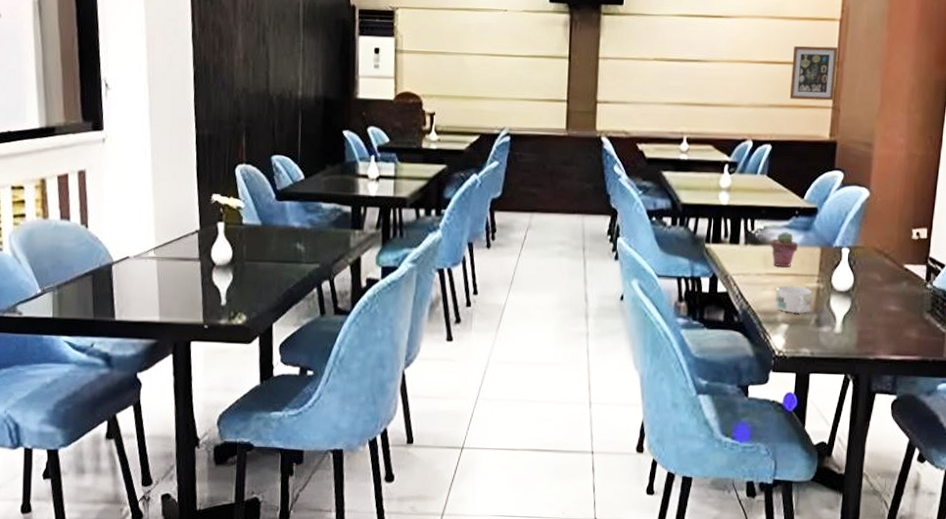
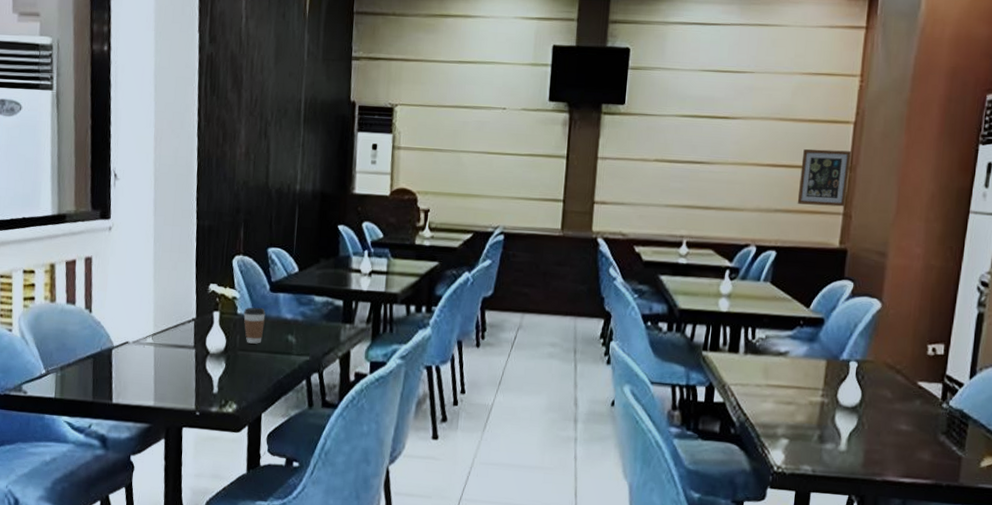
coffee cup: none [249,216,272,254] -> present [243,307,266,344]
potted succulent: present [771,232,799,268] -> none [772,342,803,380]
mug: present [775,285,813,313] -> none [774,398,817,428]

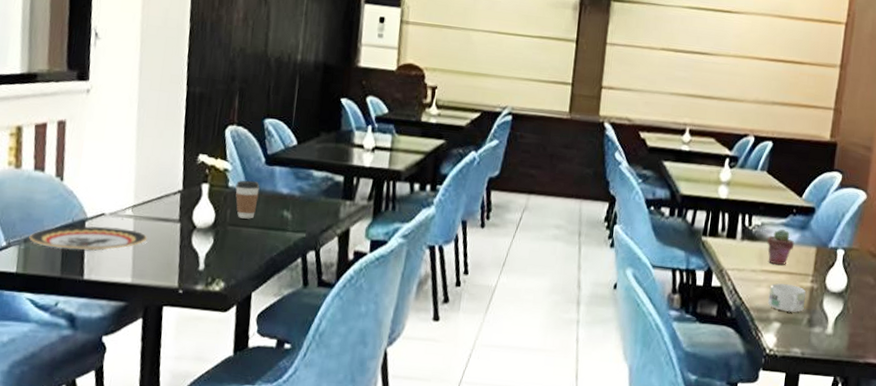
plate: none [64,354,167,378] -> present [29,226,148,252]
potted succulent: none [772,342,803,380] -> present [767,229,795,266]
mug: none [774,398,817,428] -> present [768,283,807,312]
wall art: present [797,148,852,207] -> none [792,46,843,103]

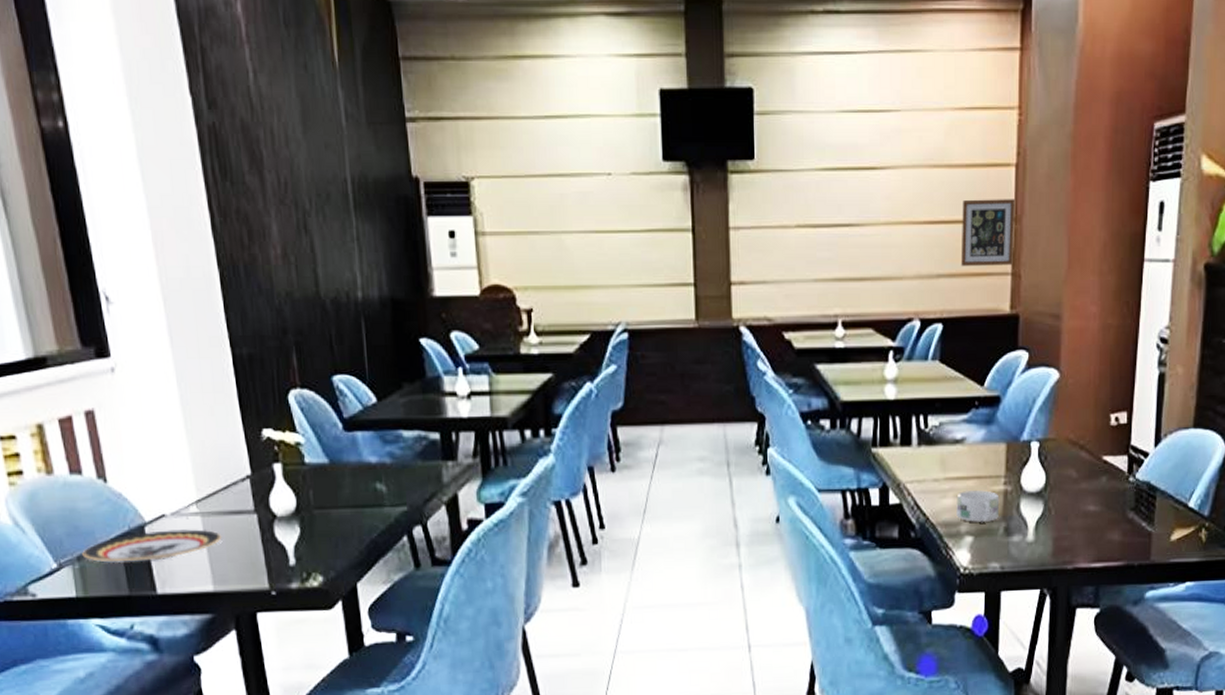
coffee cup: present [235,180,260,219] -> none [313,452,343,499]
potted succulent: present [767,229,795,266] -> none [948,427,981,470]
wall art: none [792,46,843,103] -> present [961,199,1016,266]

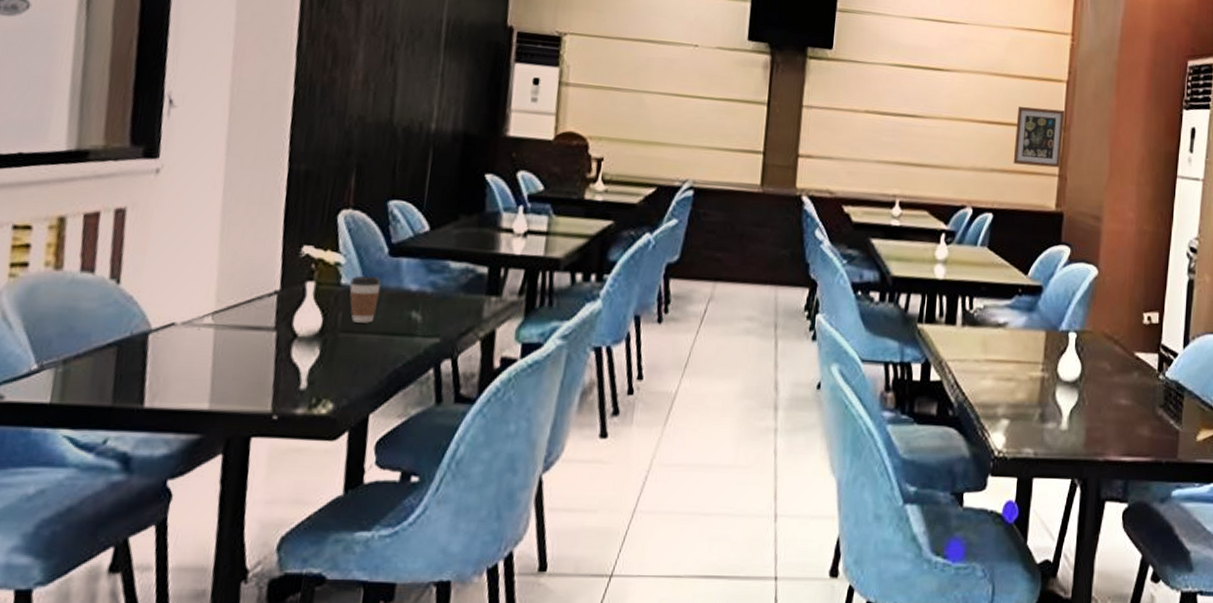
plate: present [82,529,222,563] -> none [70,339,233,372]
coffee cup: none [313,452,343,499] -> present [349,275,382,323]
mug: present [956,490,1000,522] -> none [994,374,1037,407]

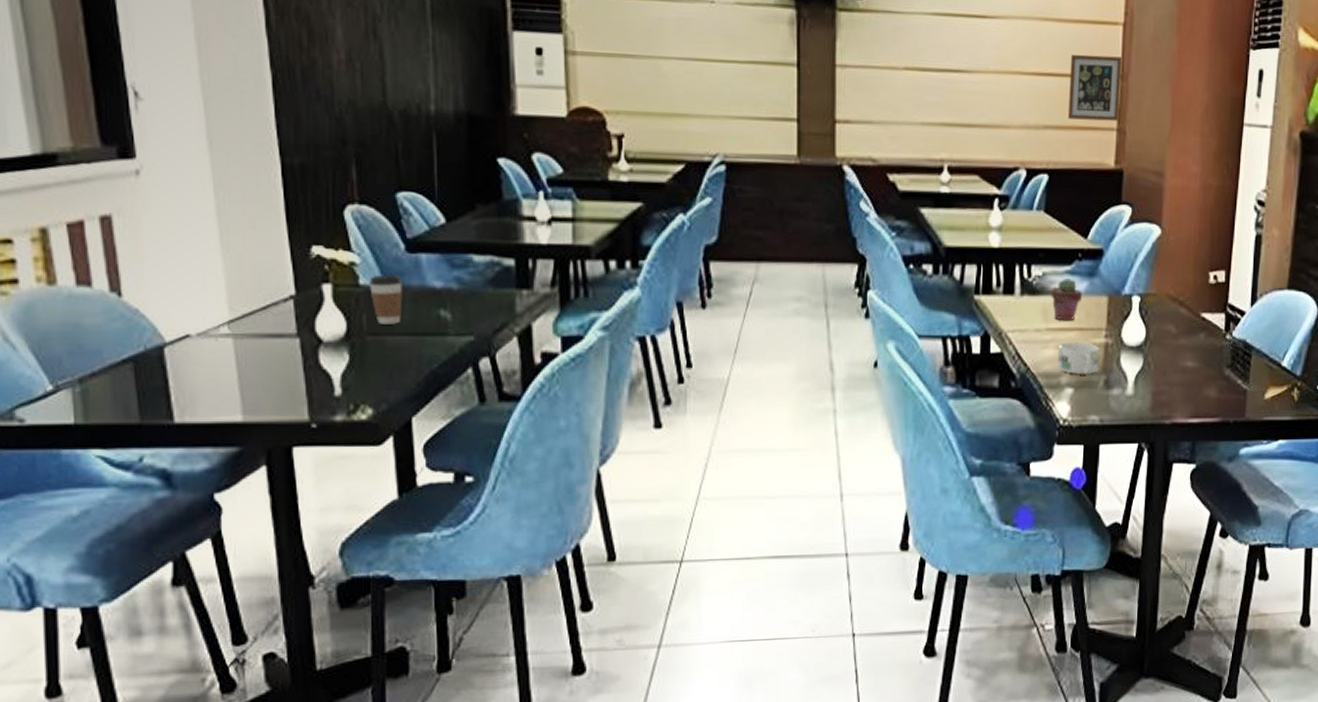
potted succulent: none [991,312,1022,354] -> present [1051,279,1083,321]
mug: none [994,374,1037,407] -> present [1057,342,1101,374]

